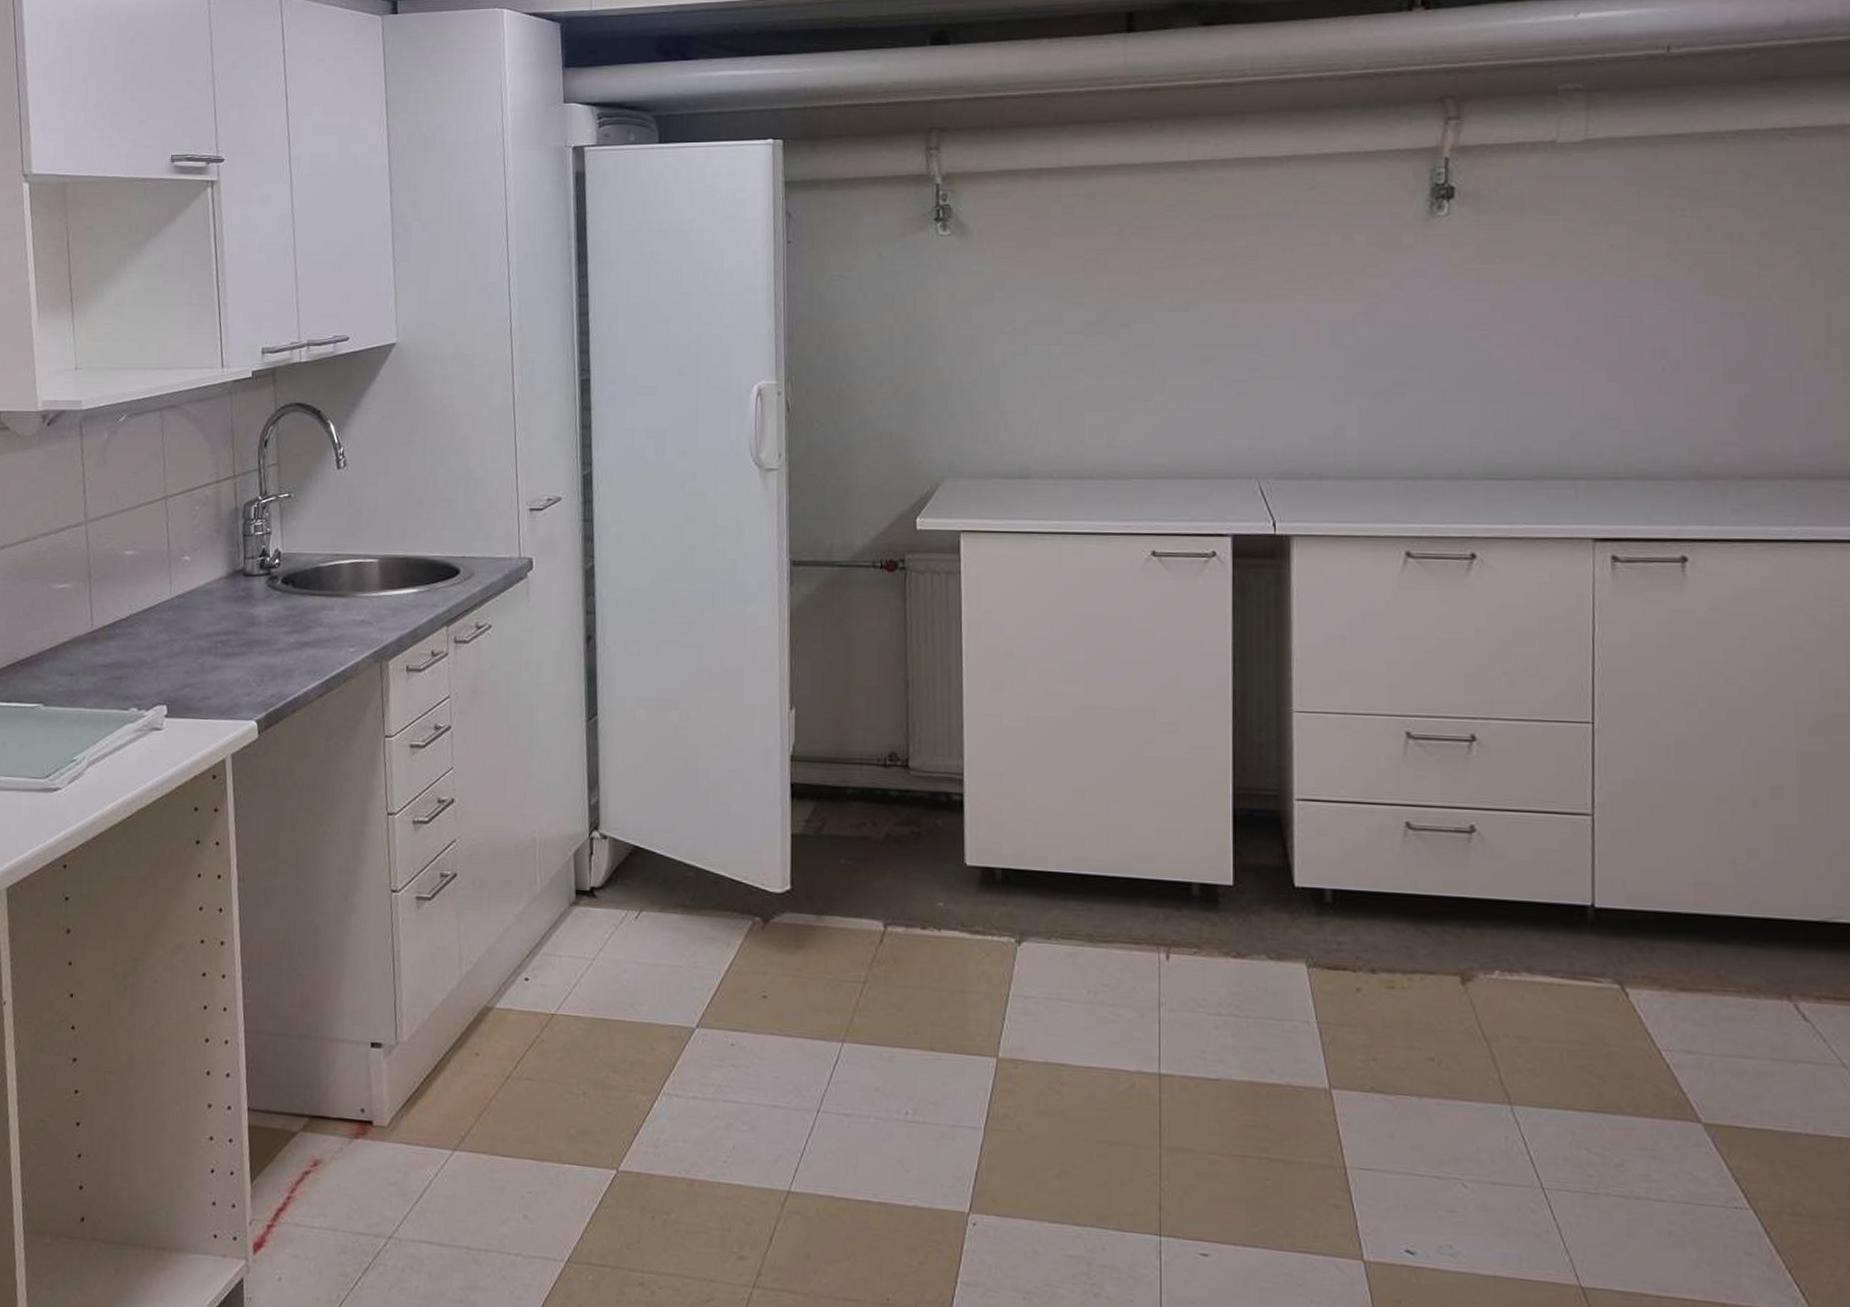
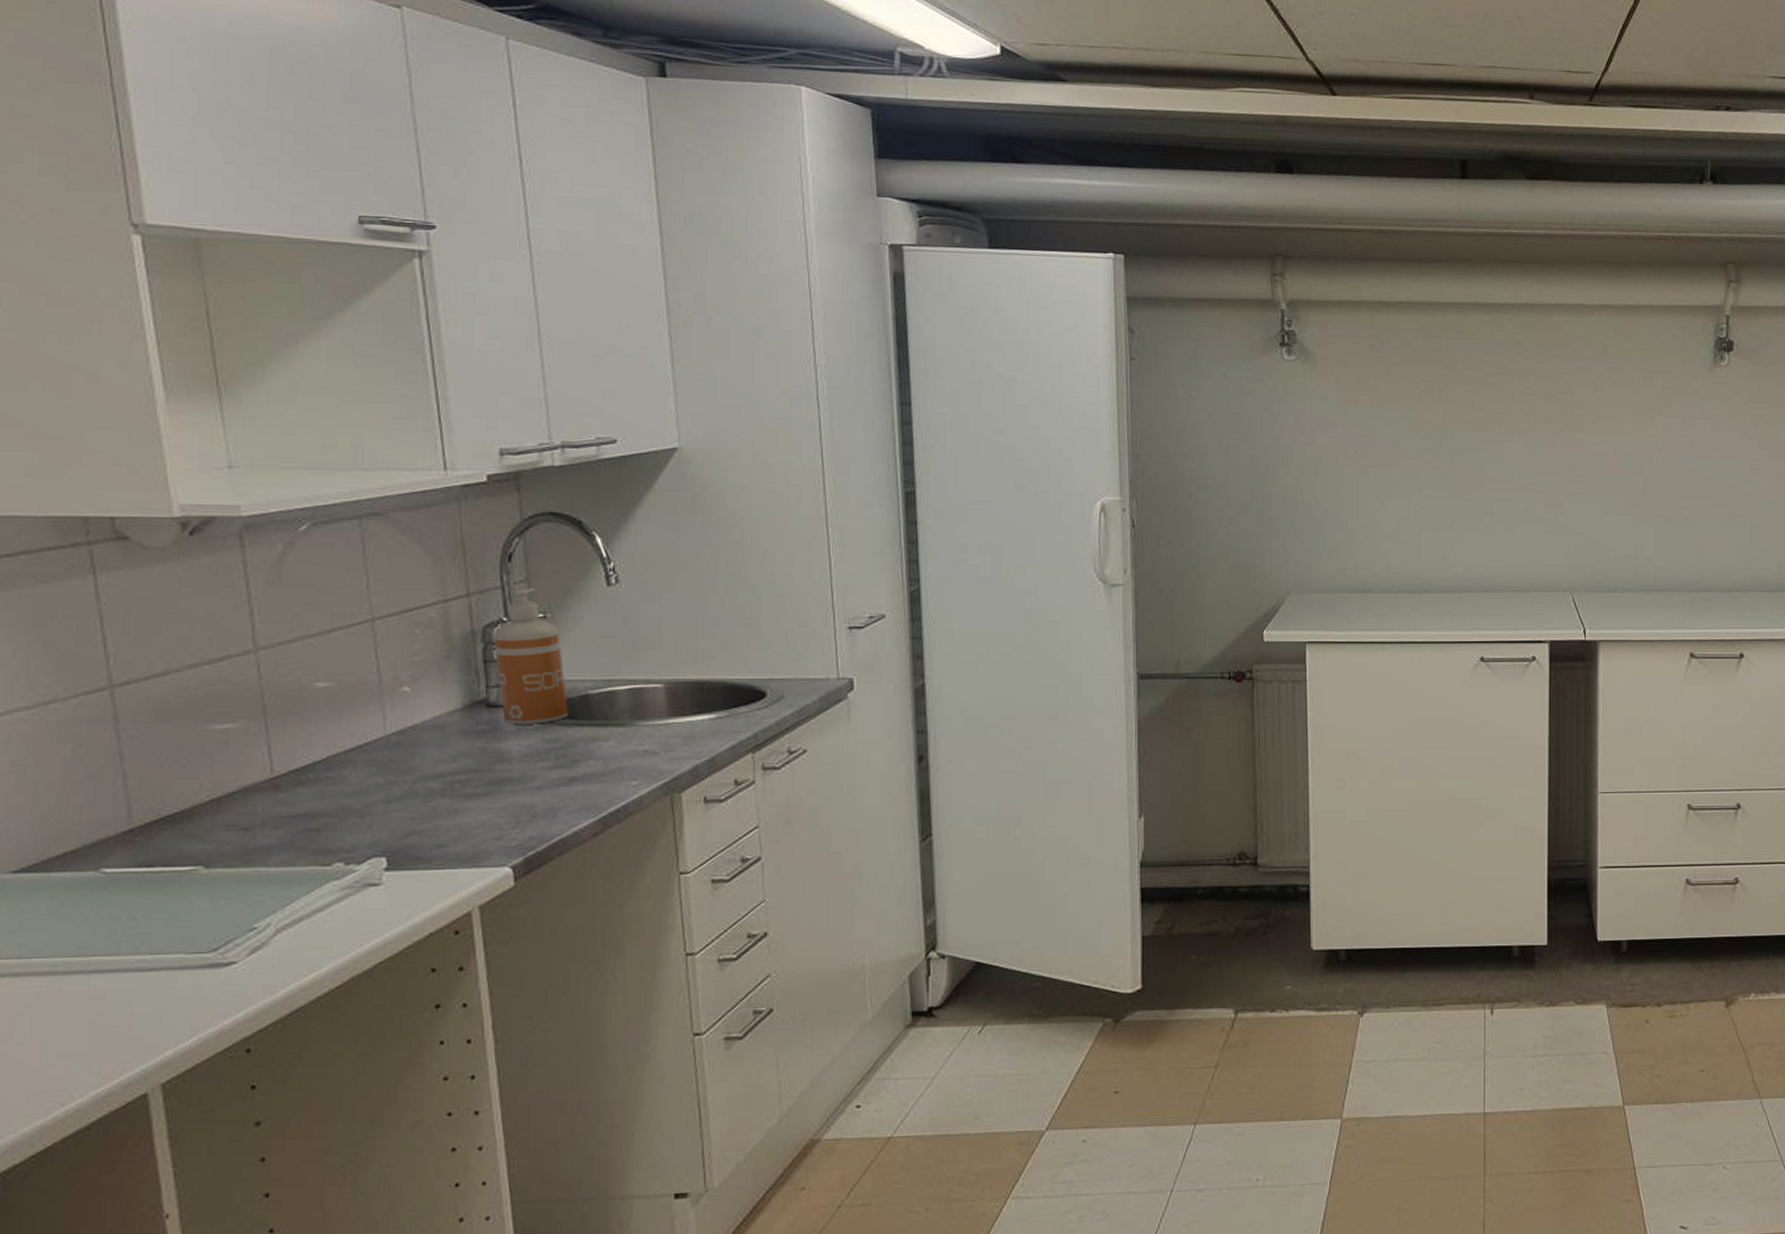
soap dispenser: none [251,470,305,593] -> present [493,587,569,724]

